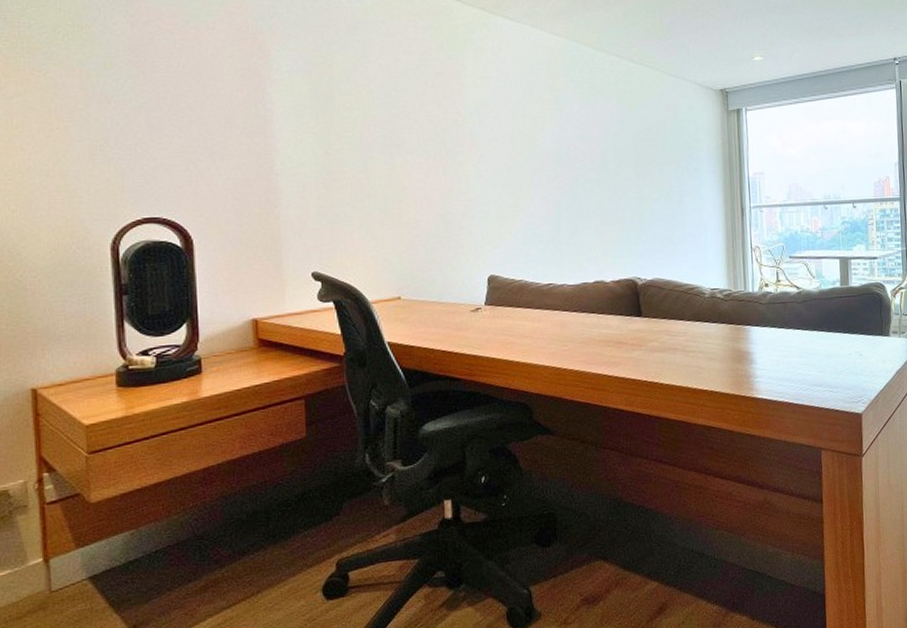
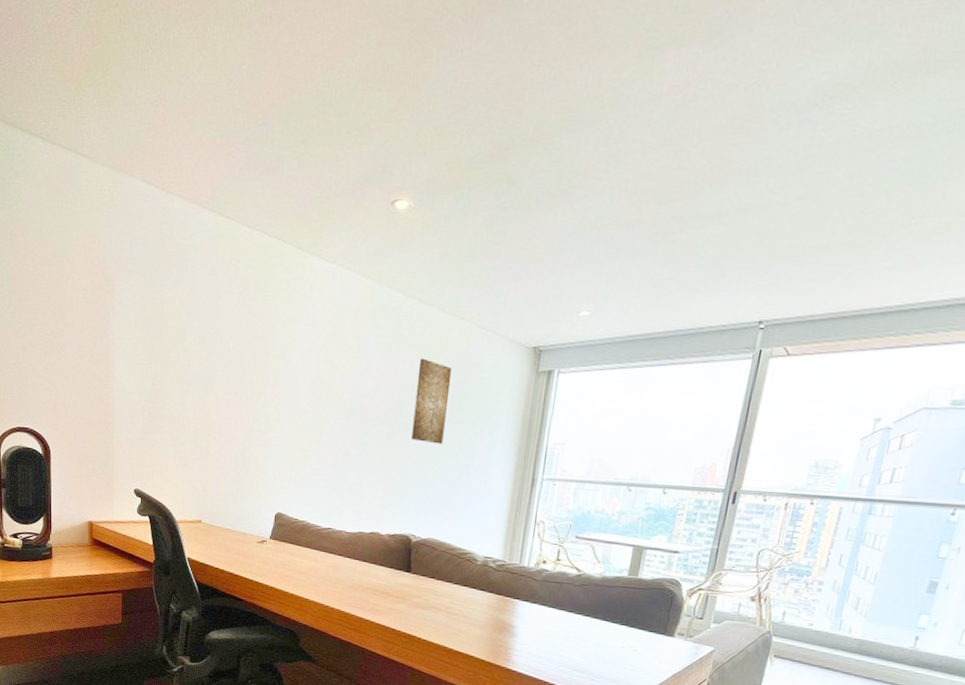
wall art: none [618,106,653,186] -> present [411,358,452,444]

